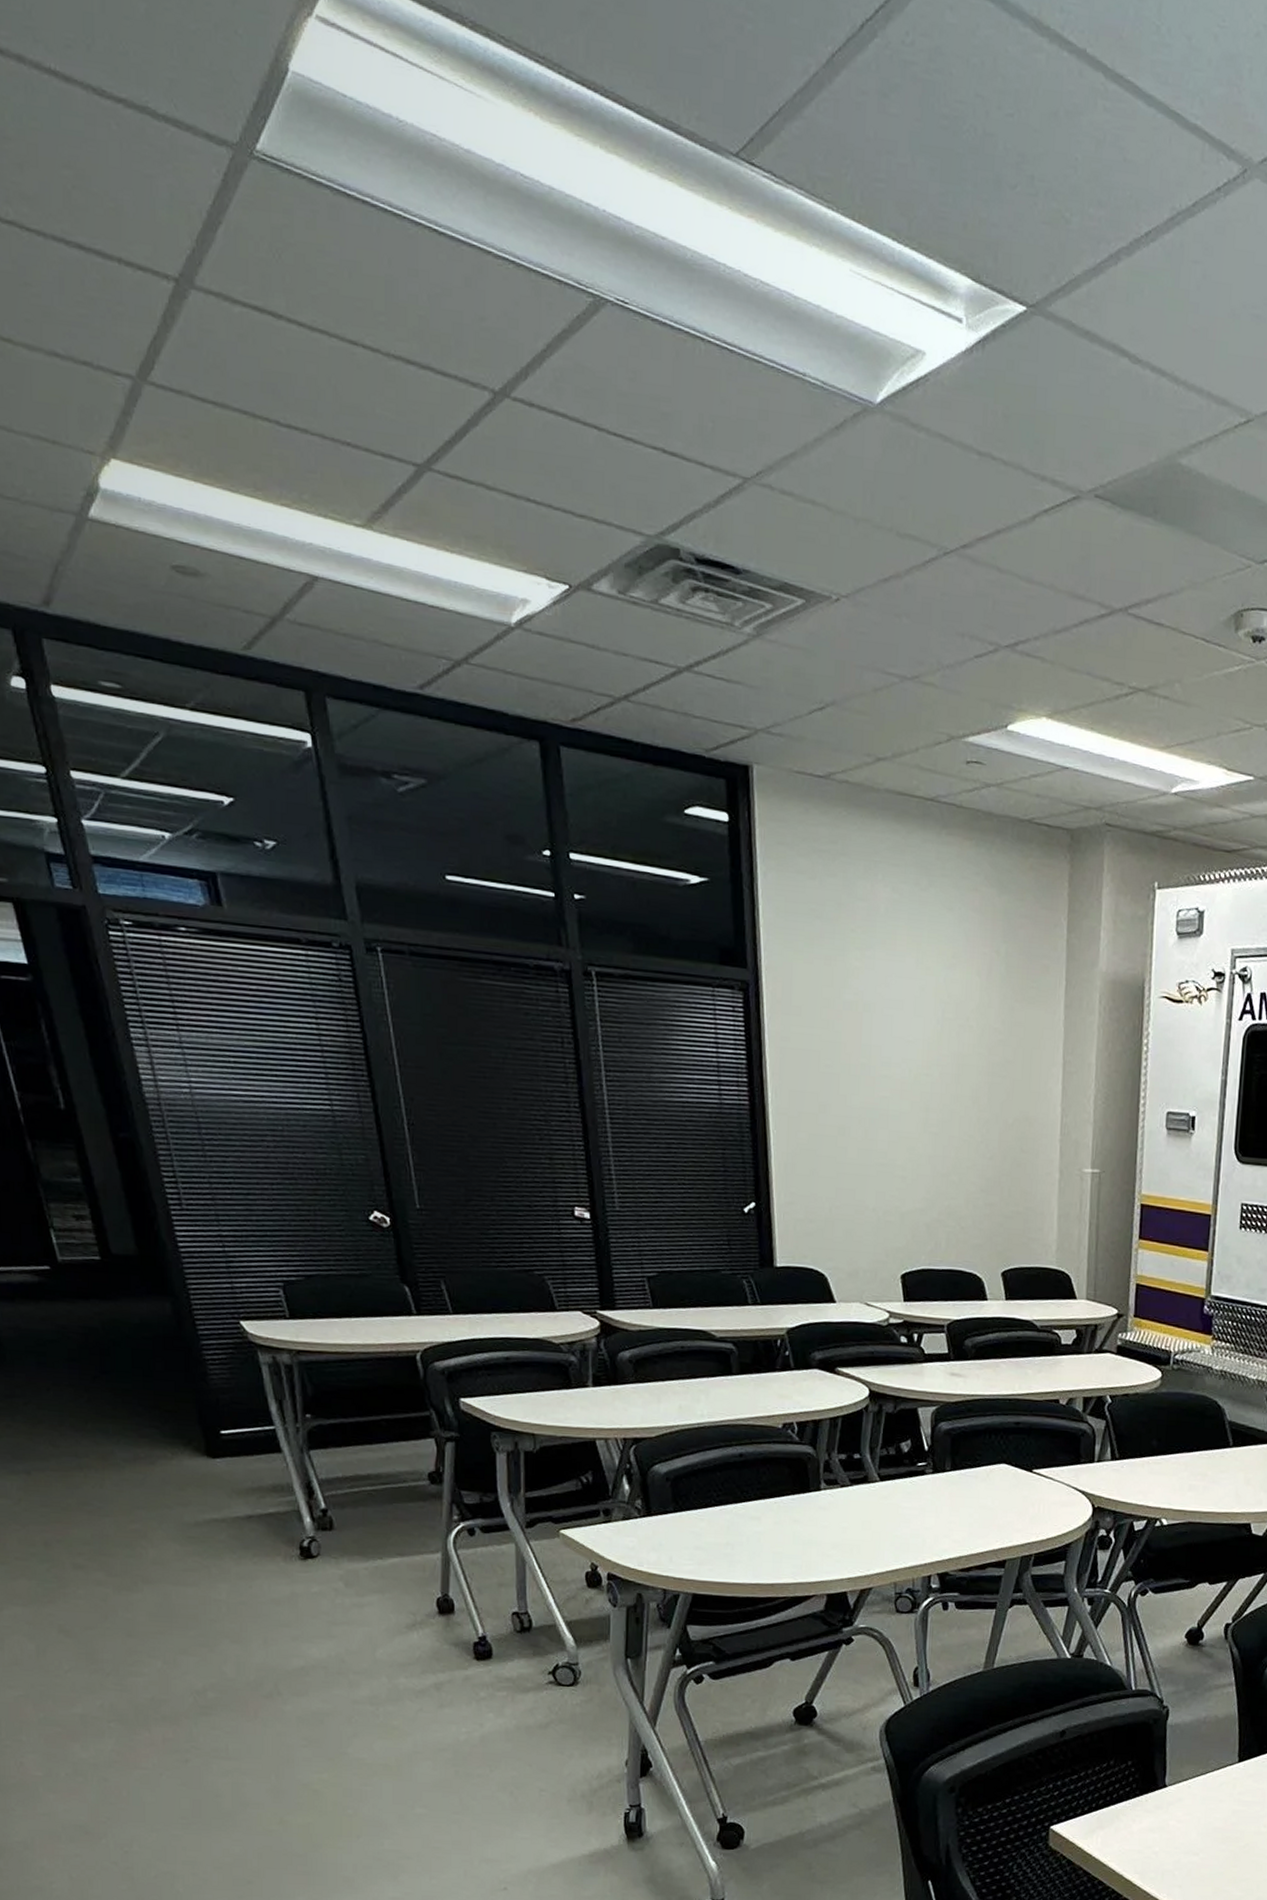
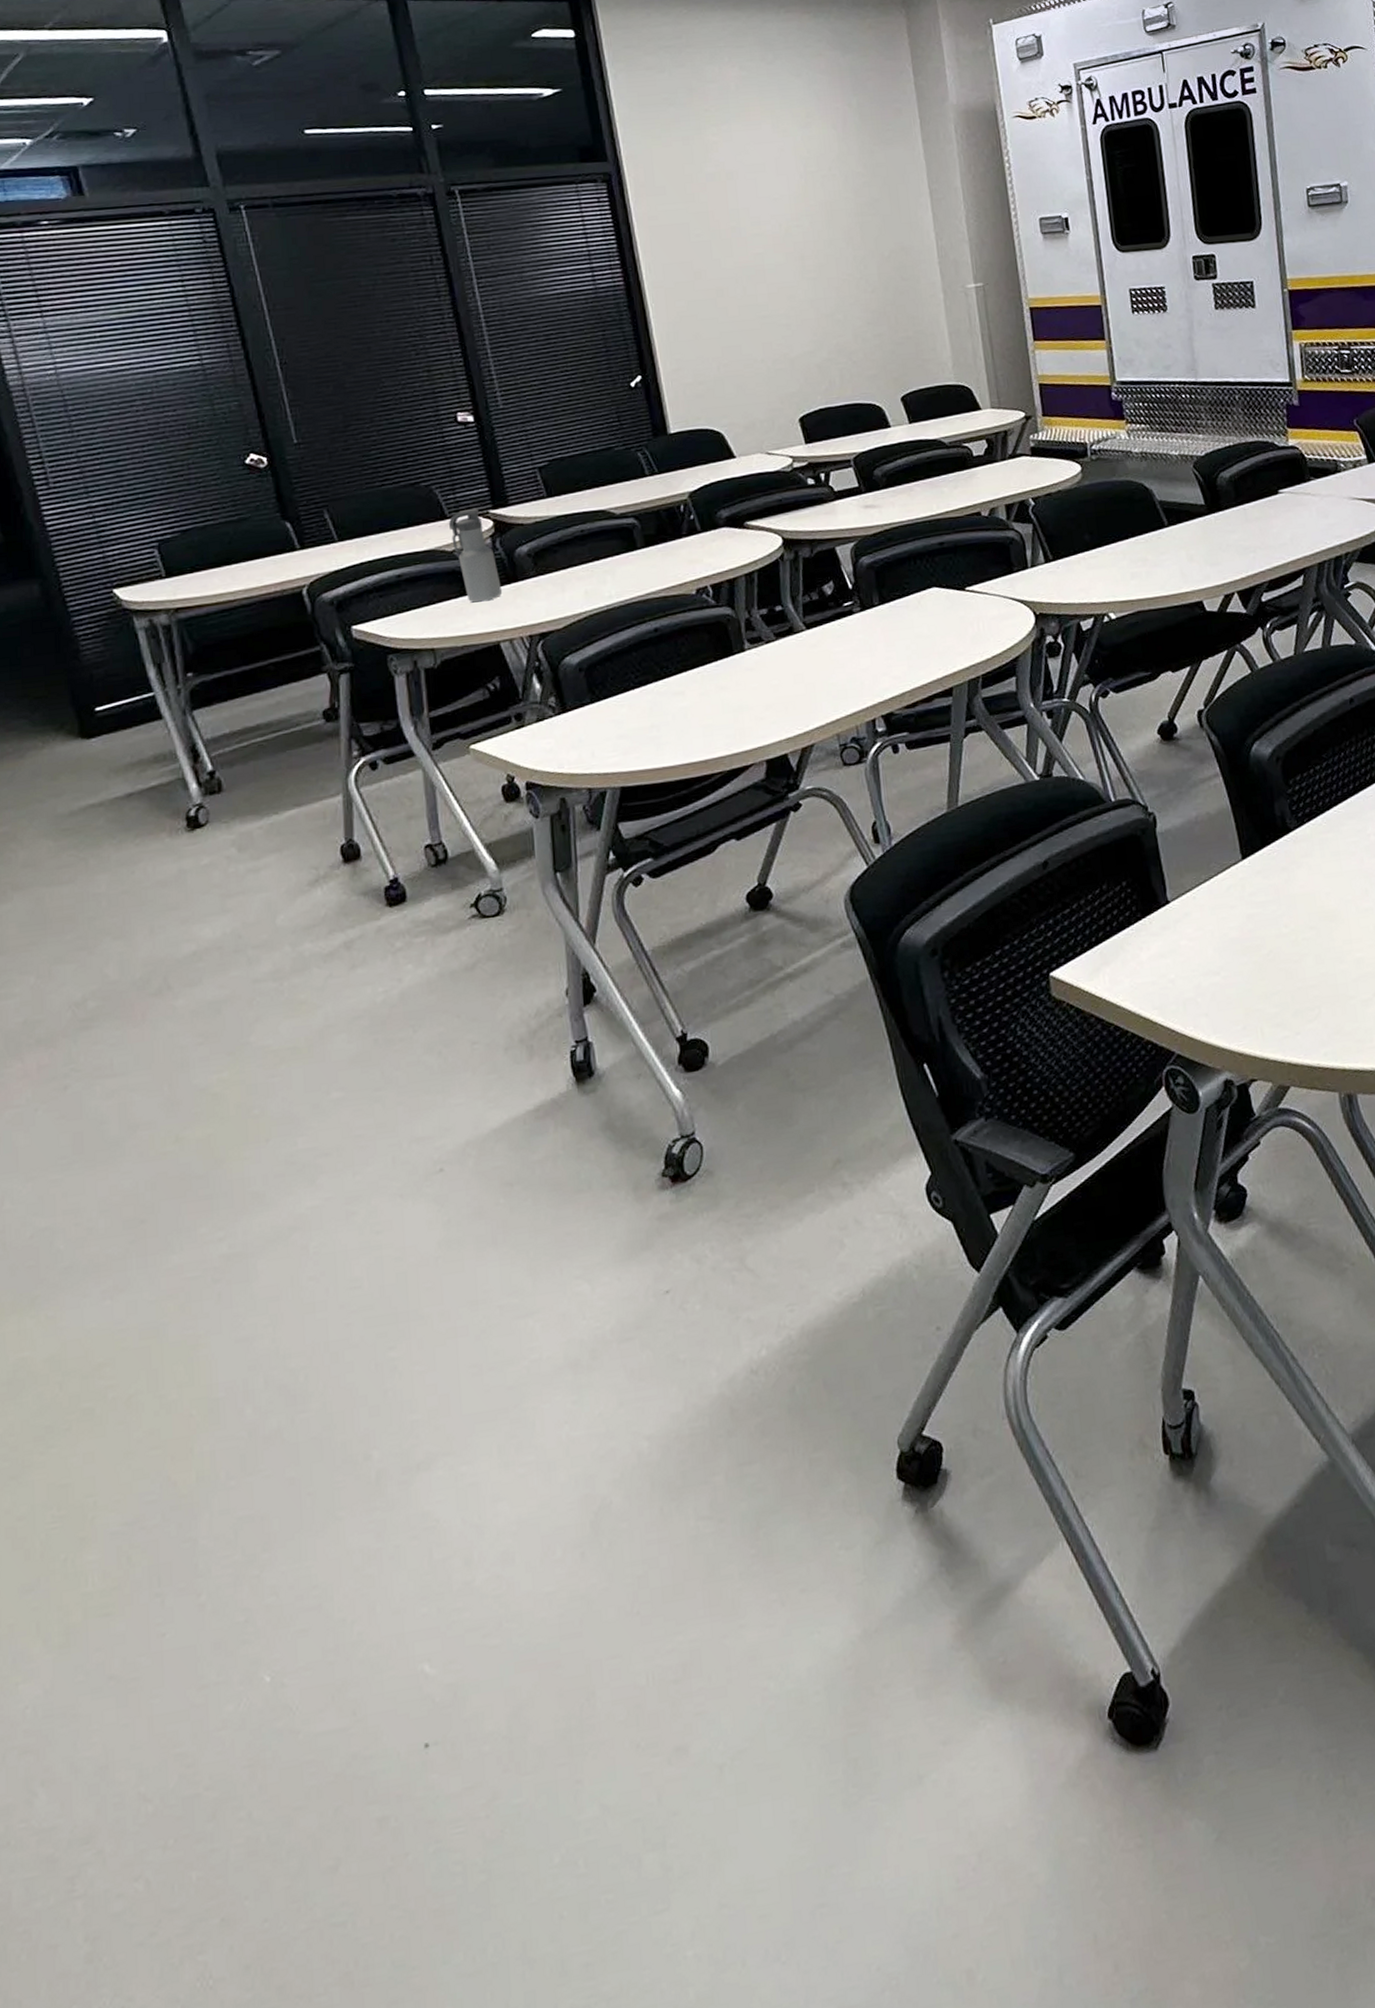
water bottle: none [557,1305,603,1398] -> present [448,509,503,603]

